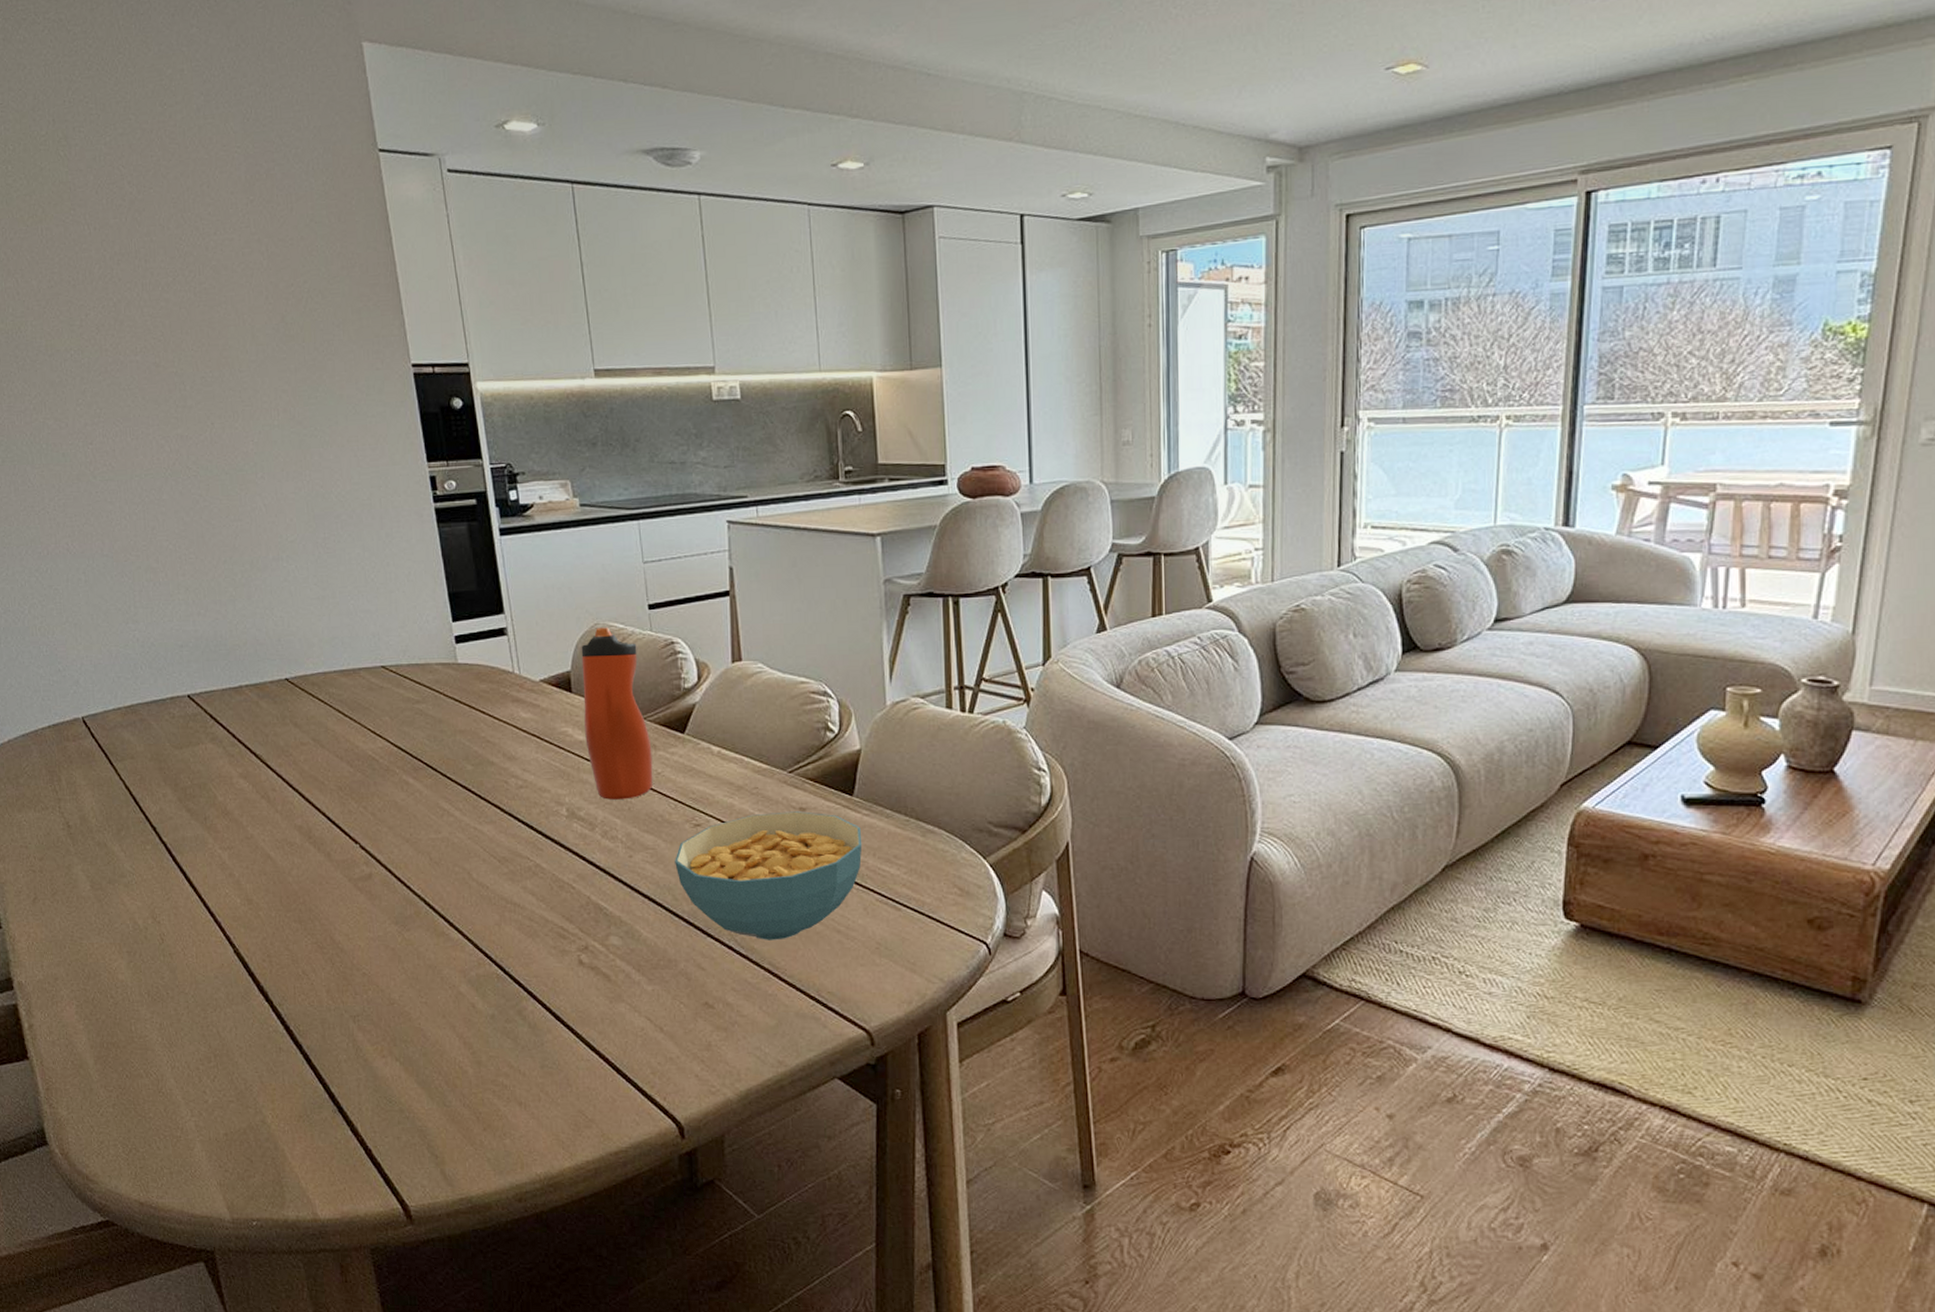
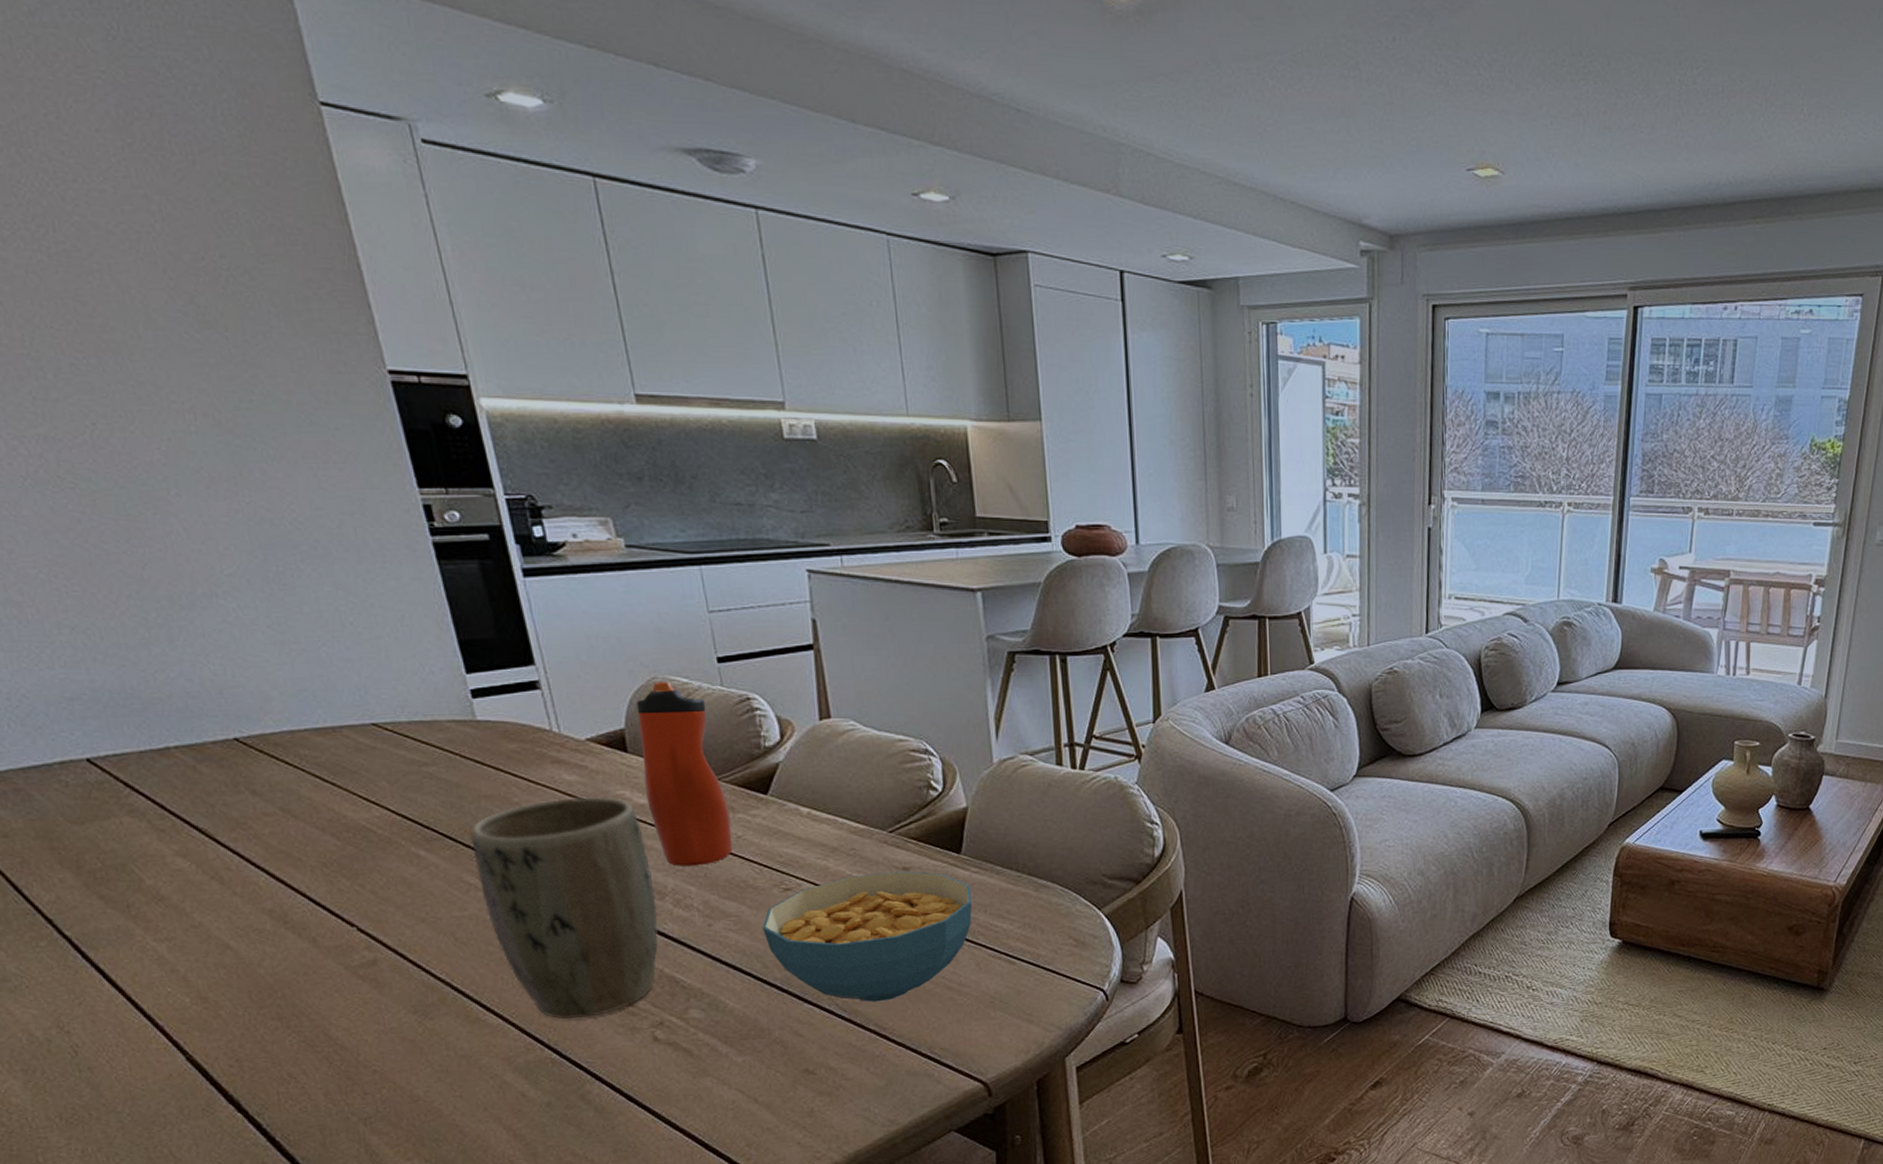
plant pot: none [447,733,589,938] -> present [470,796,659,1019]

